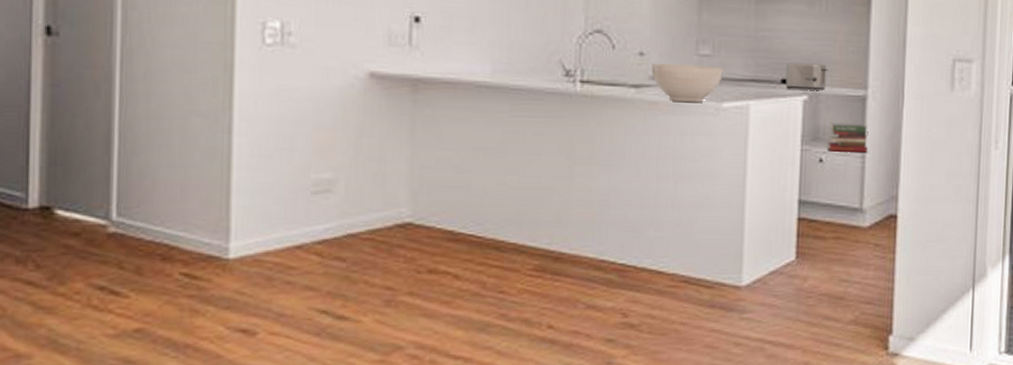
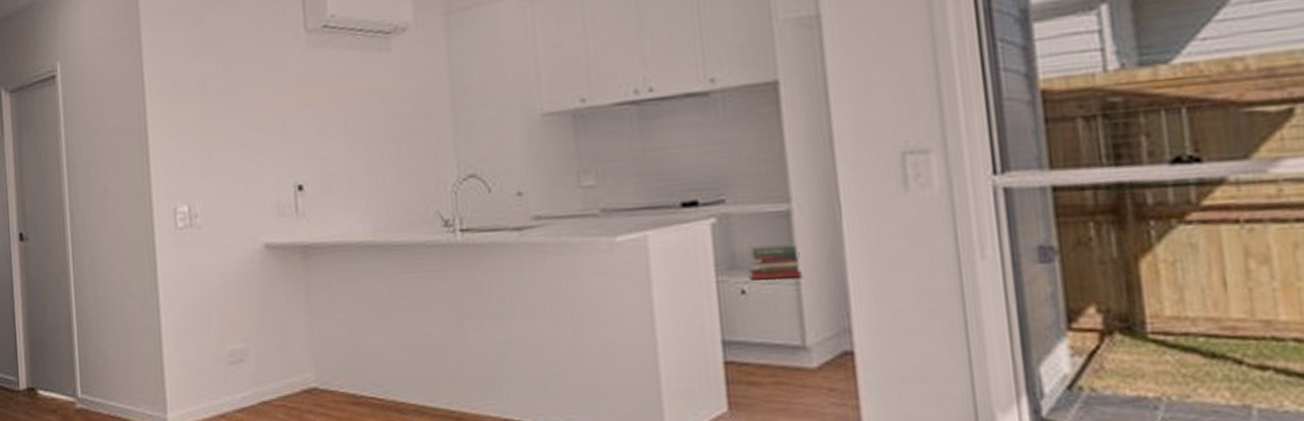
bowl: present [651,63,725,103] -> none [531,197,613,241]
toaster: present [785,62,828,91] -> none [685,179,737,213]

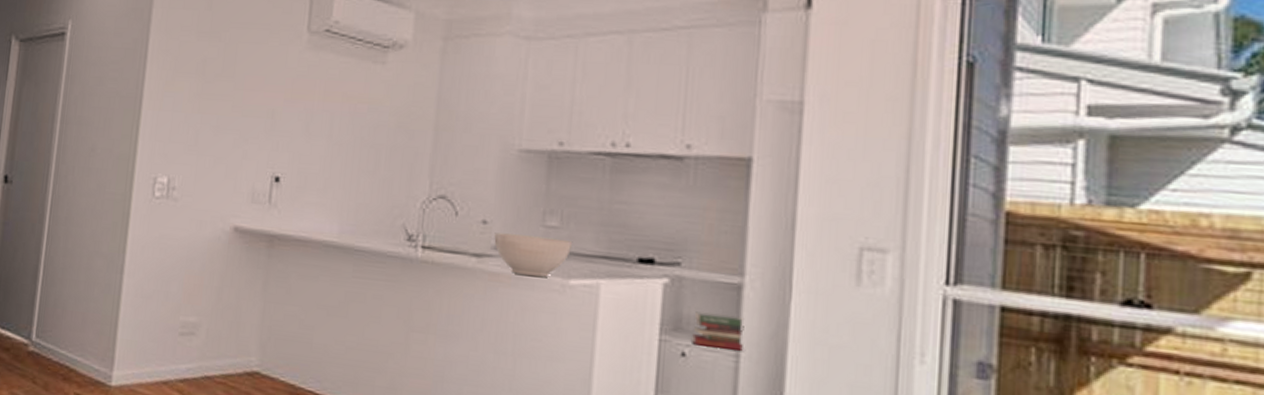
bowl: none [531,197,613,241] -> present [494,232,573,278]

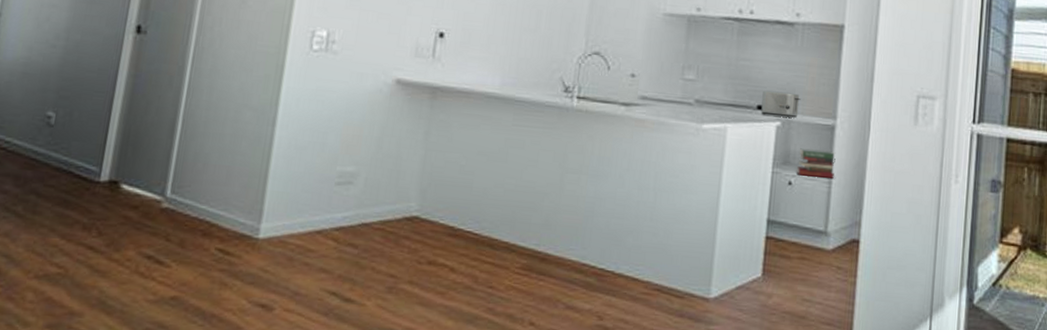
bowl: present [494,232,573,278] -> none [640,84,706,123]
toaster: none [643,240,695,275] -> present [761,90,801,119]

